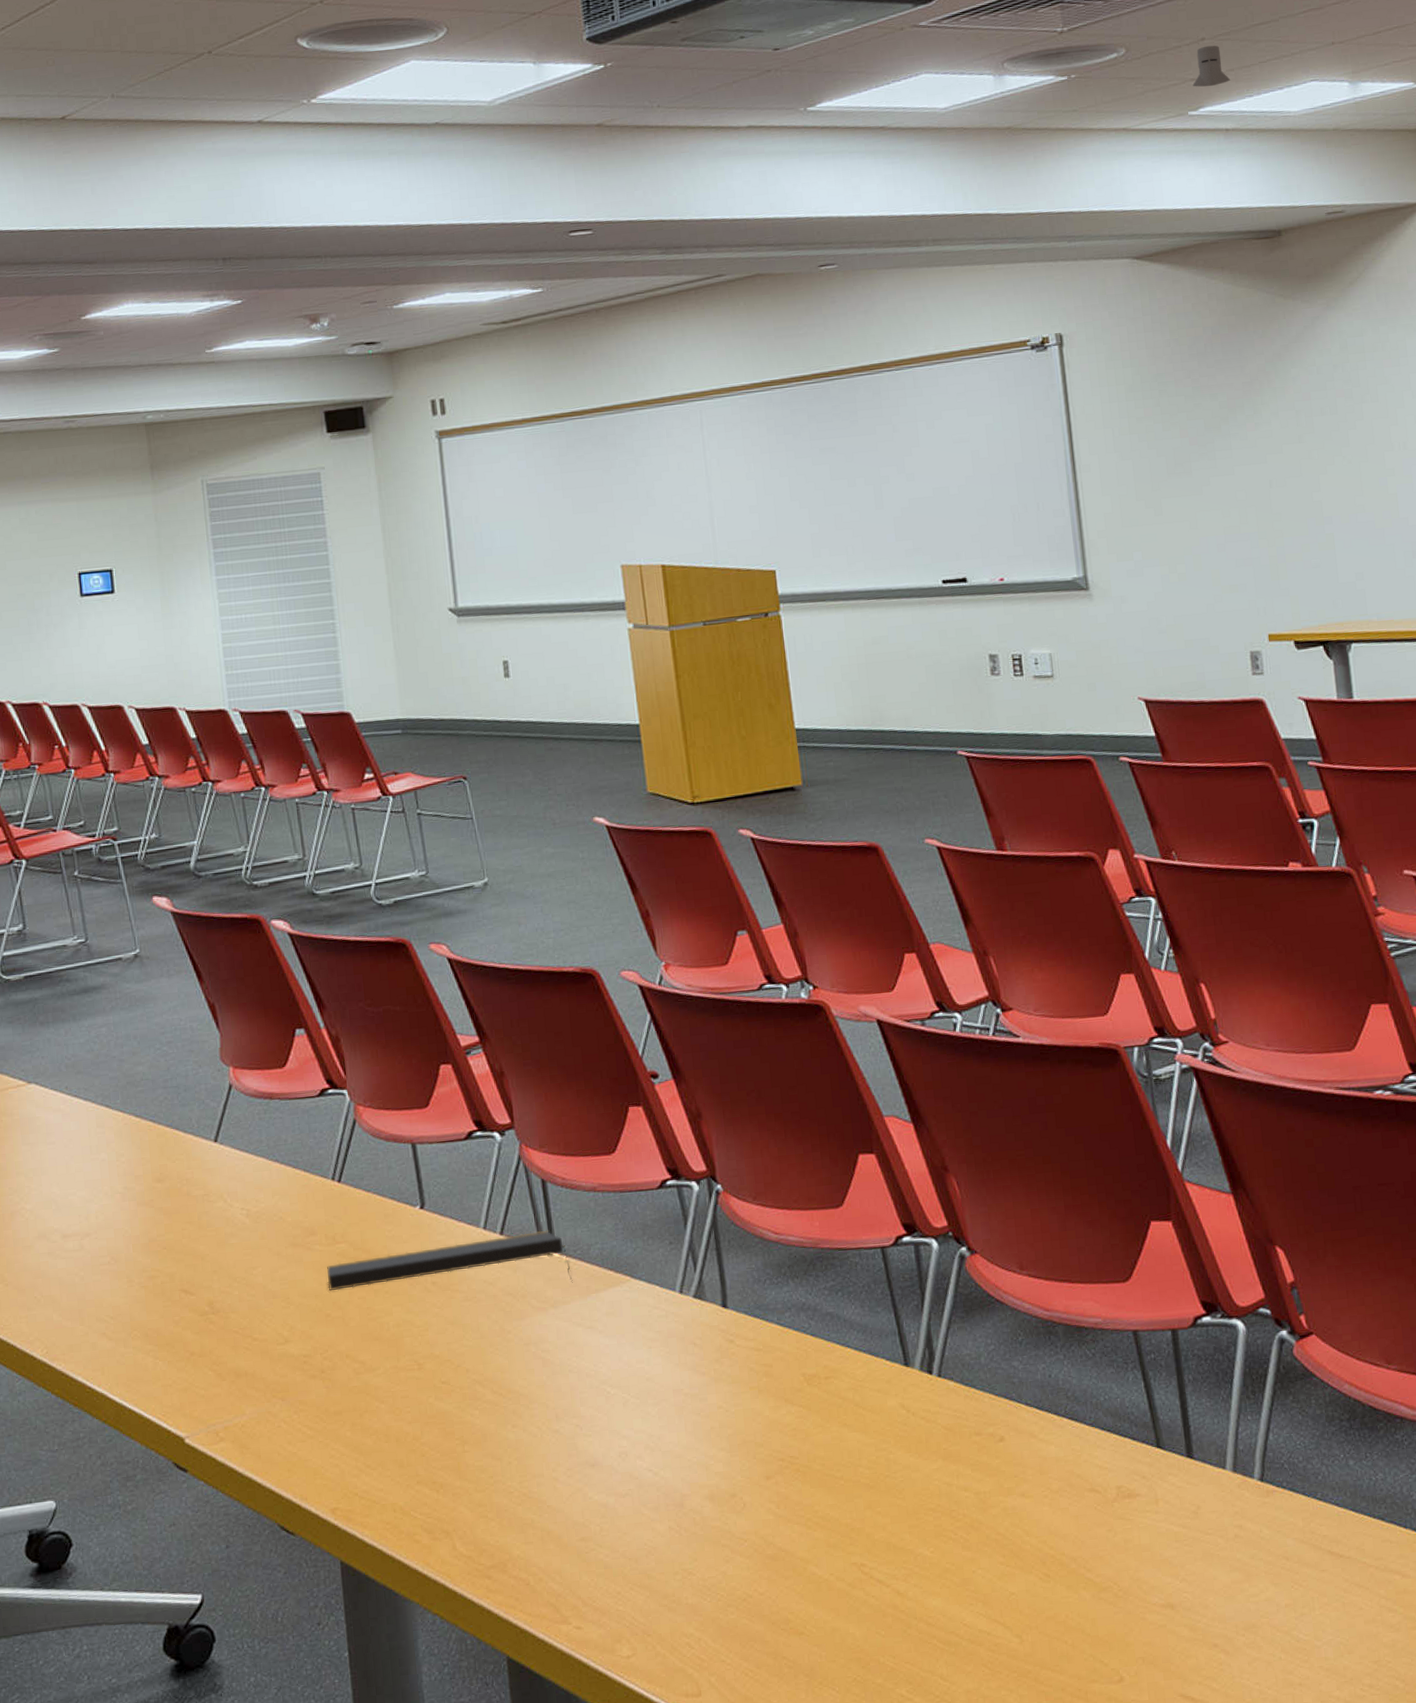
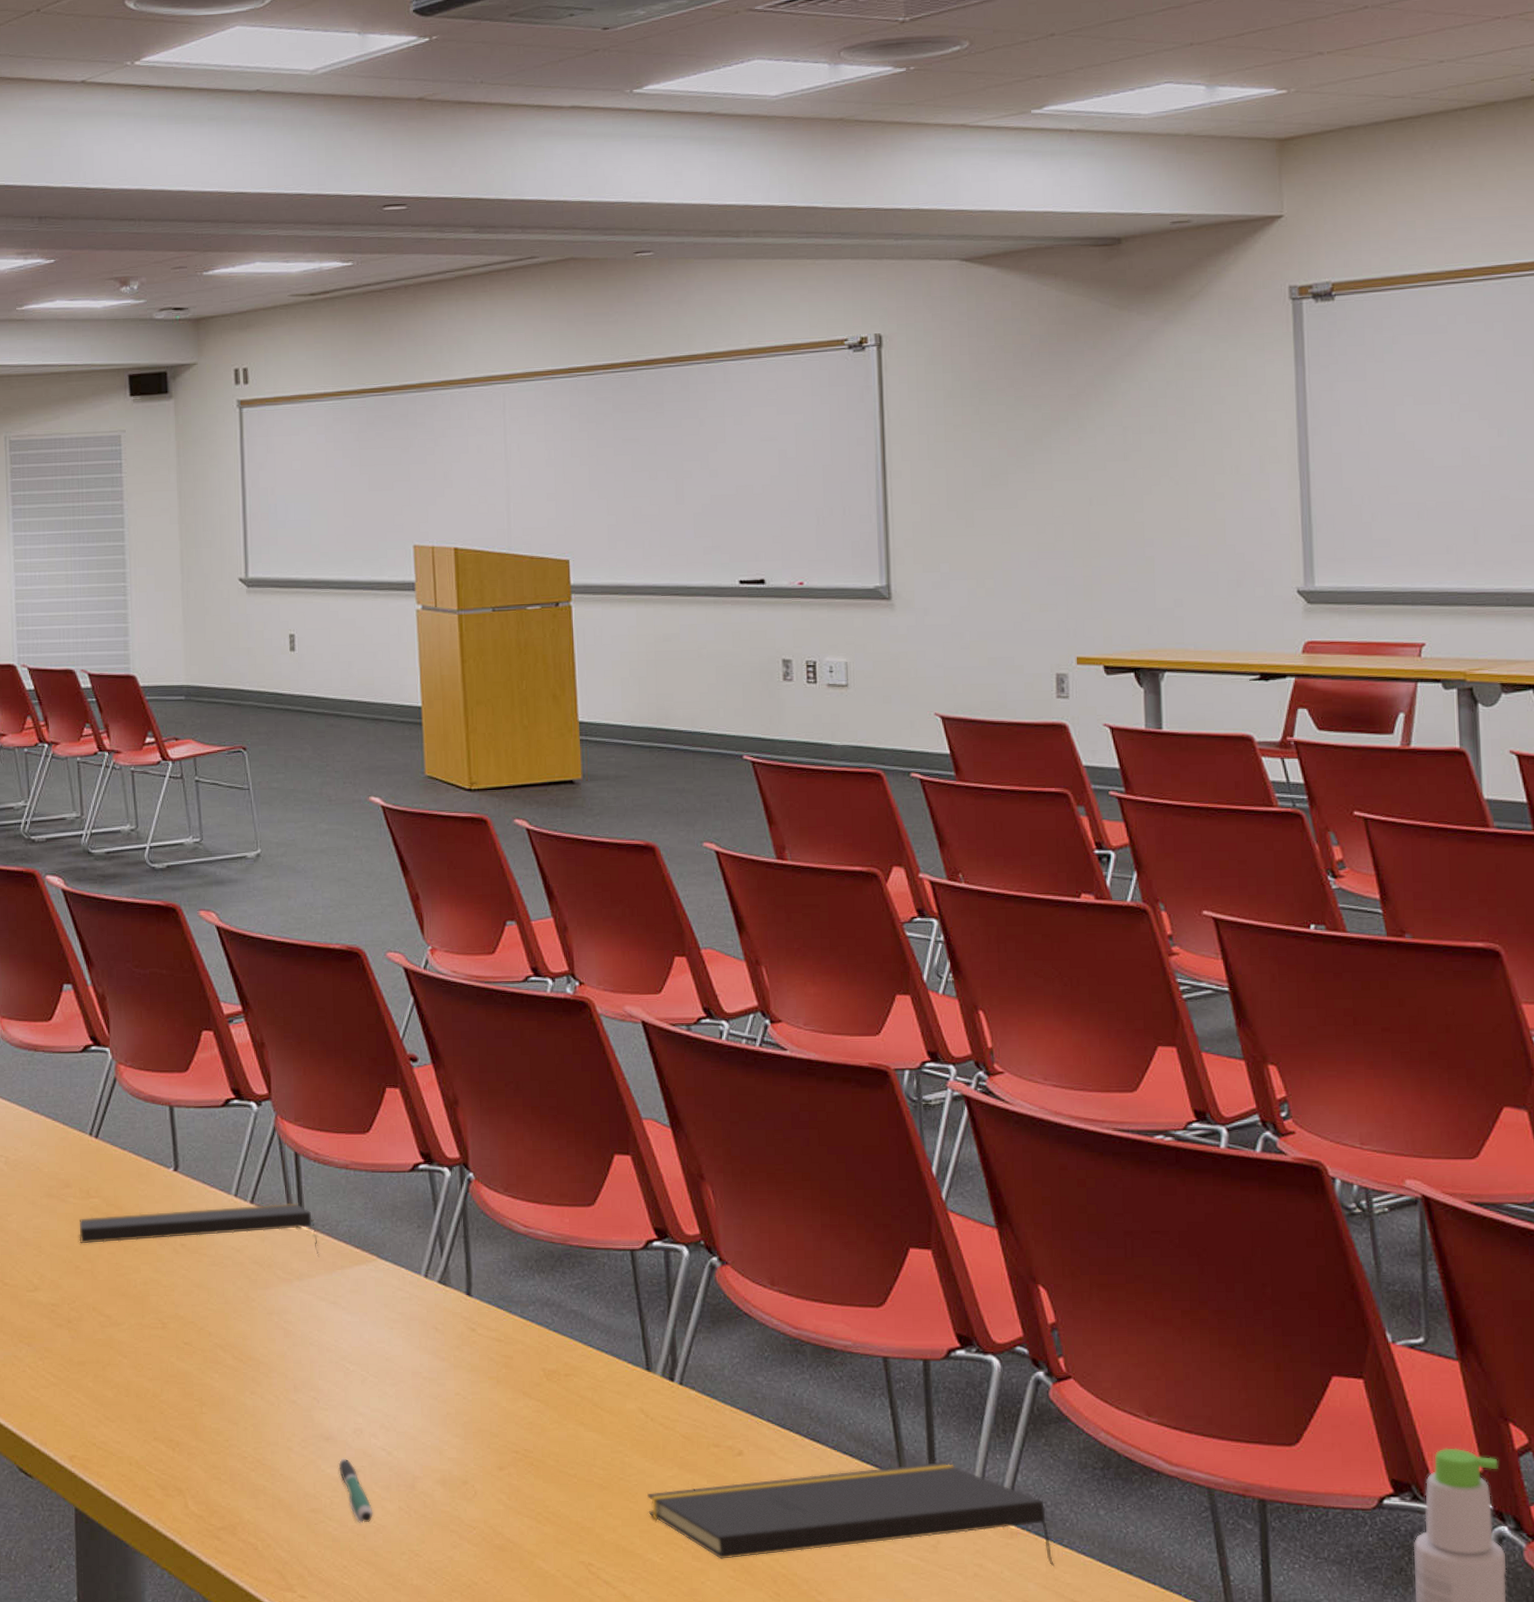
pen: none [605,1483,644,1547] -> present [338,1458,373,1523]
notepad: none [914,1428,1310,1547] -> present [647,1461,1054,1567]
knight helmet: present [1193,45,1231,87] -> none [1038,41,1079,85]

